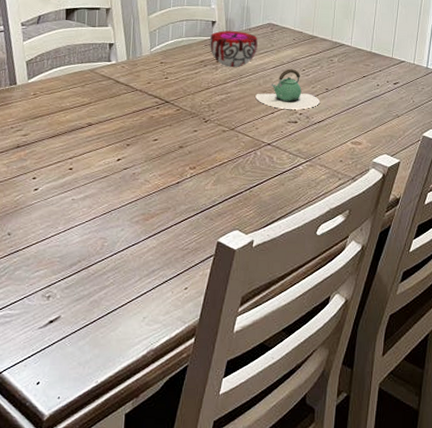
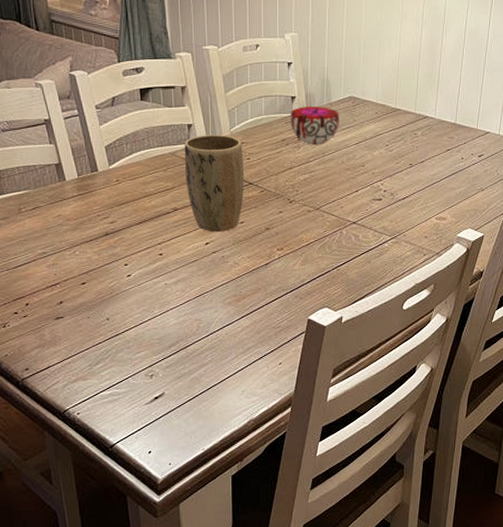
plant pot: none [102,53,162,149] -> present [184,134,245,232]
teapot: present [255,69,321,110] -> none [339,144,405,187]

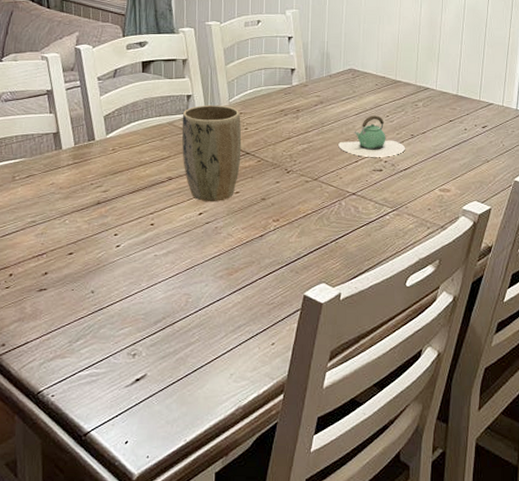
decorative bowl: present [289,106,339,146] -> none [289,78,339,116]
teapot: none [339,144,405,187] -> present [338,115,406,157]

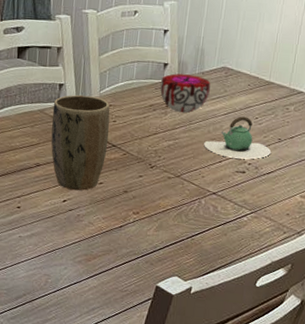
decorative bowl: none [289,78,339,116] -> present [160,73,211,113]

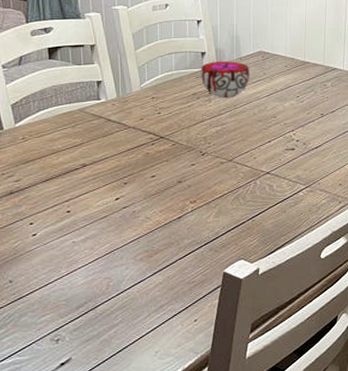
plant pot: present [51,94,110,191] -> none [93,90,156,187]
teapot: present [204,116,272,160] -> none [251,96,317,137]

